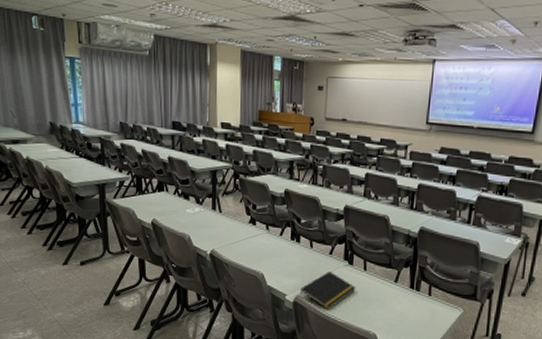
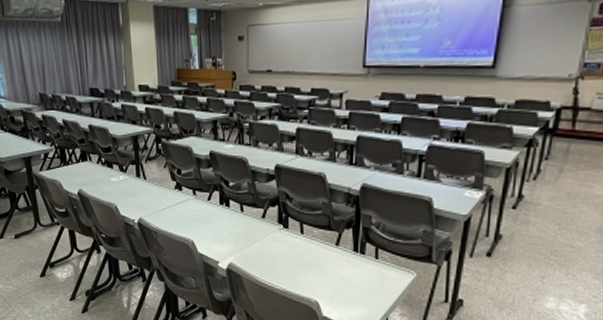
notepad: present [299,271,356,310] -> none [232,236,293,277]

